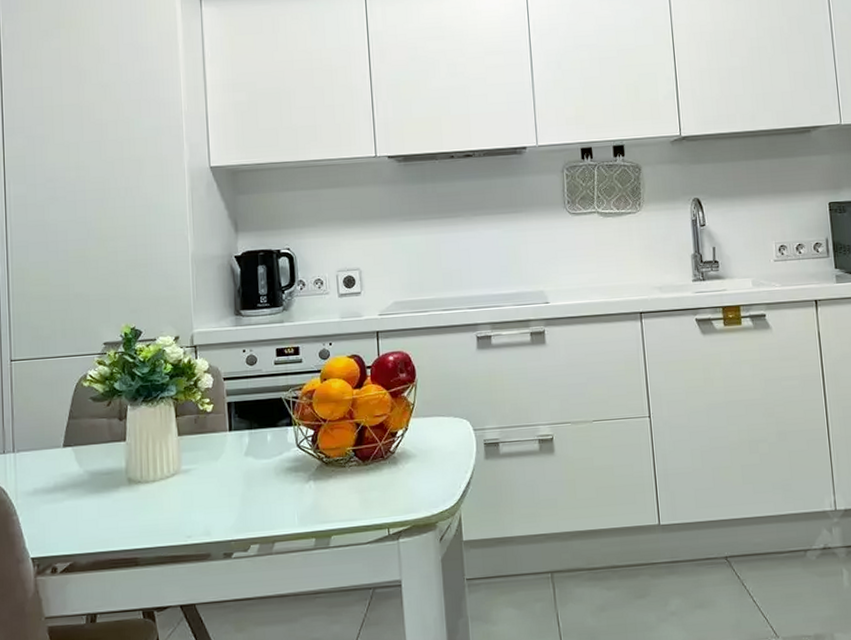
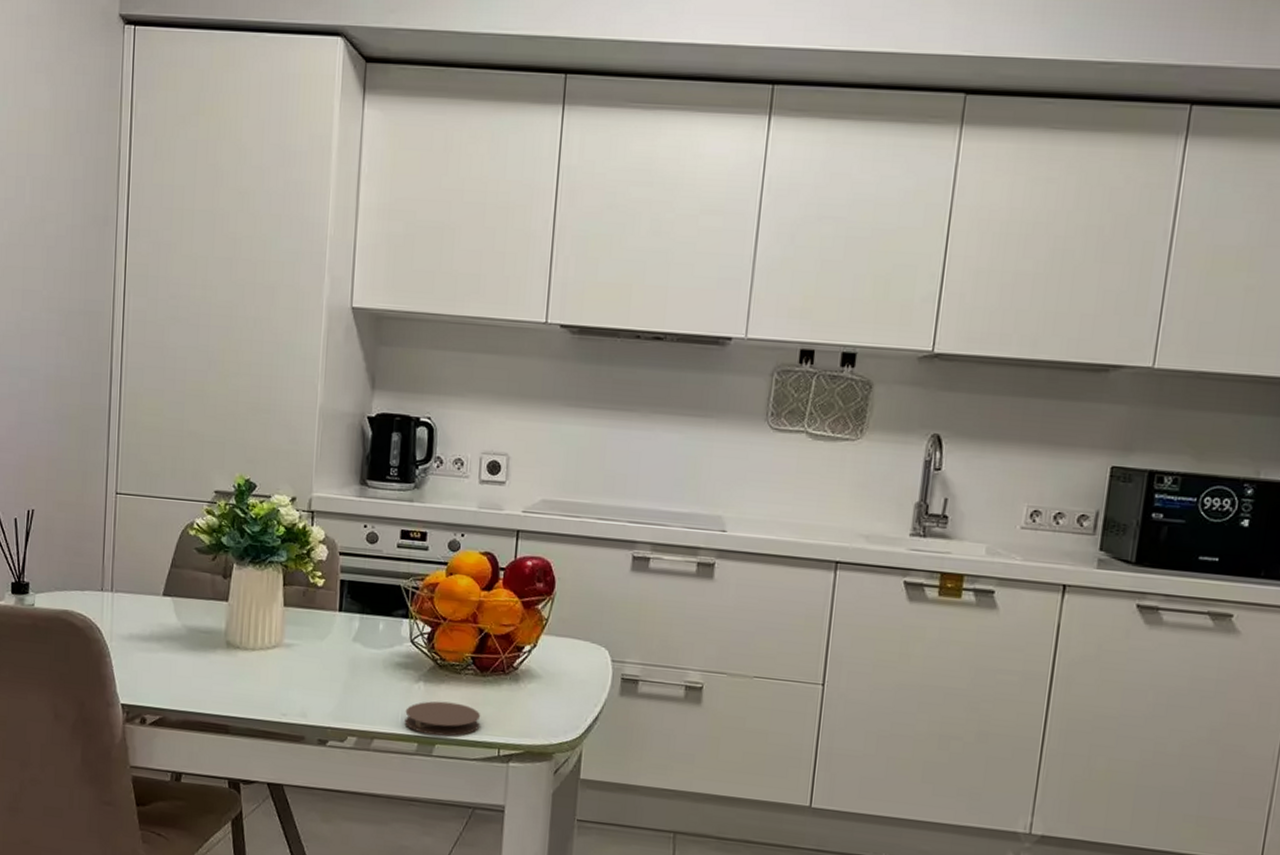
coaster: none [300,494,369,528] -> present [404,701,481,737]

